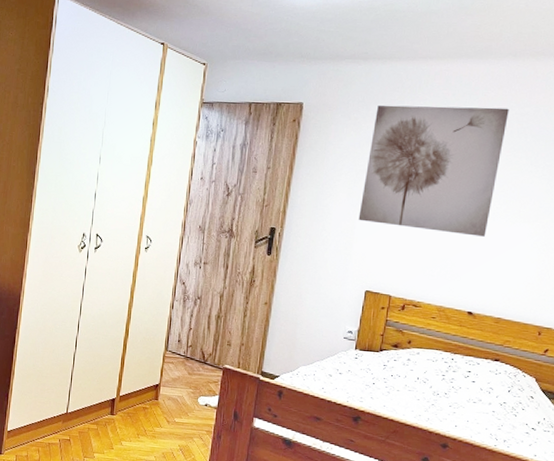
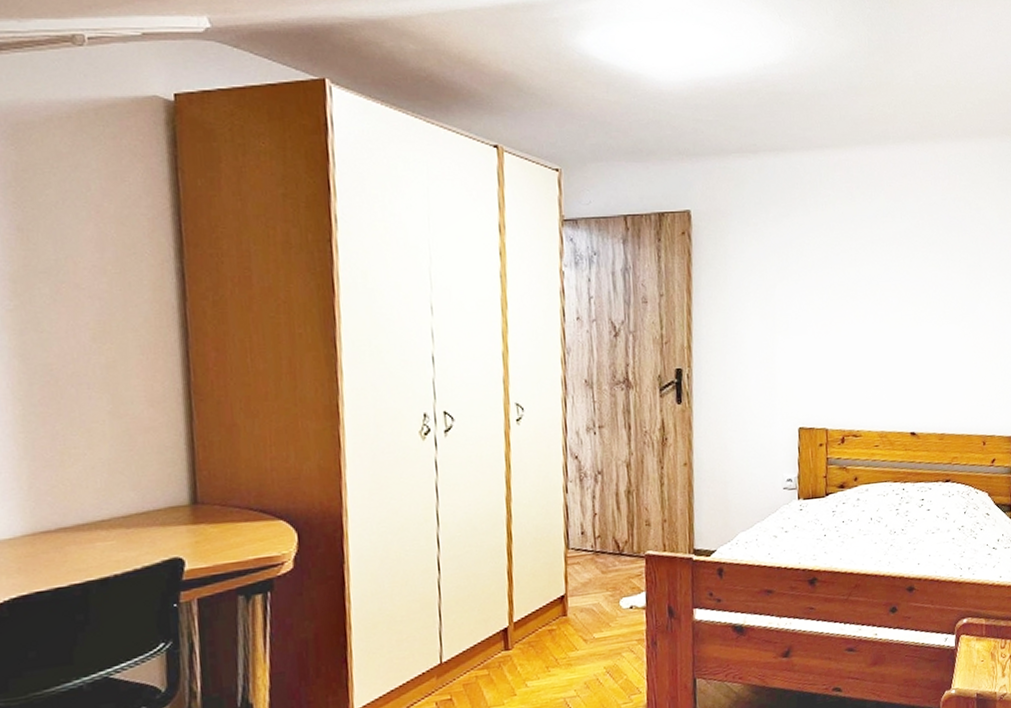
wall art: present [358,105,509,237] -> none [776,198,917,347]

